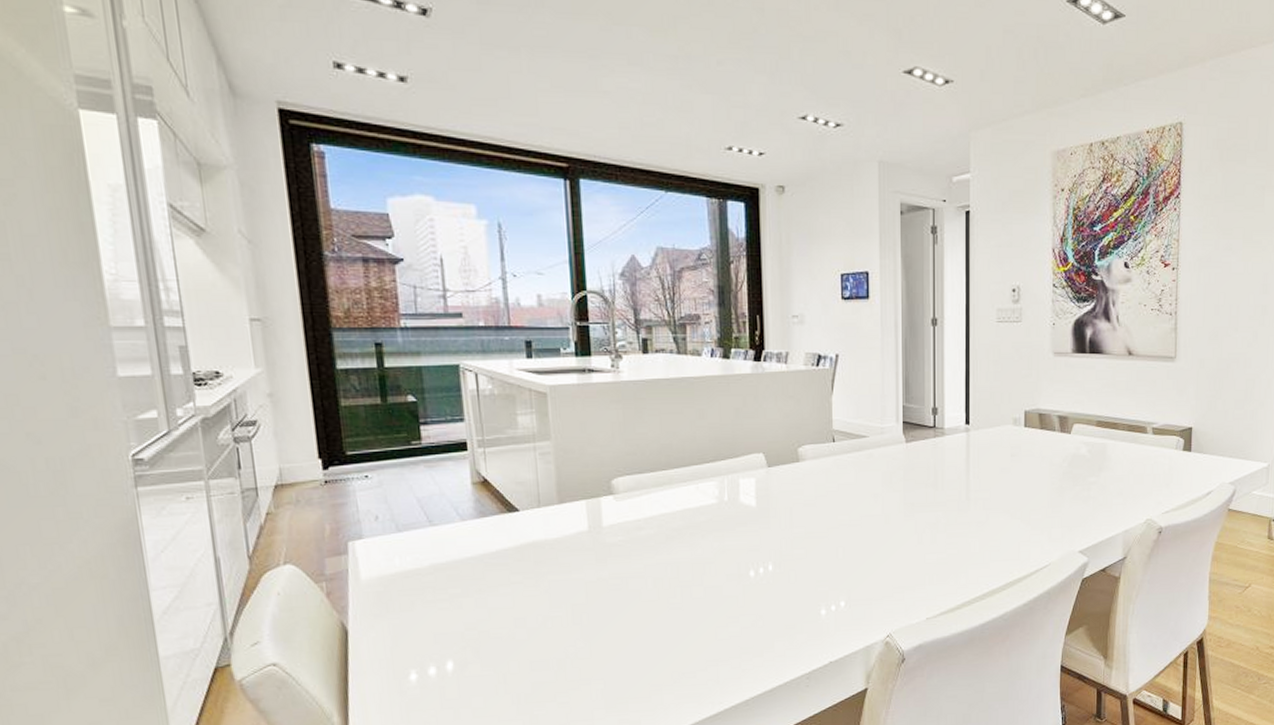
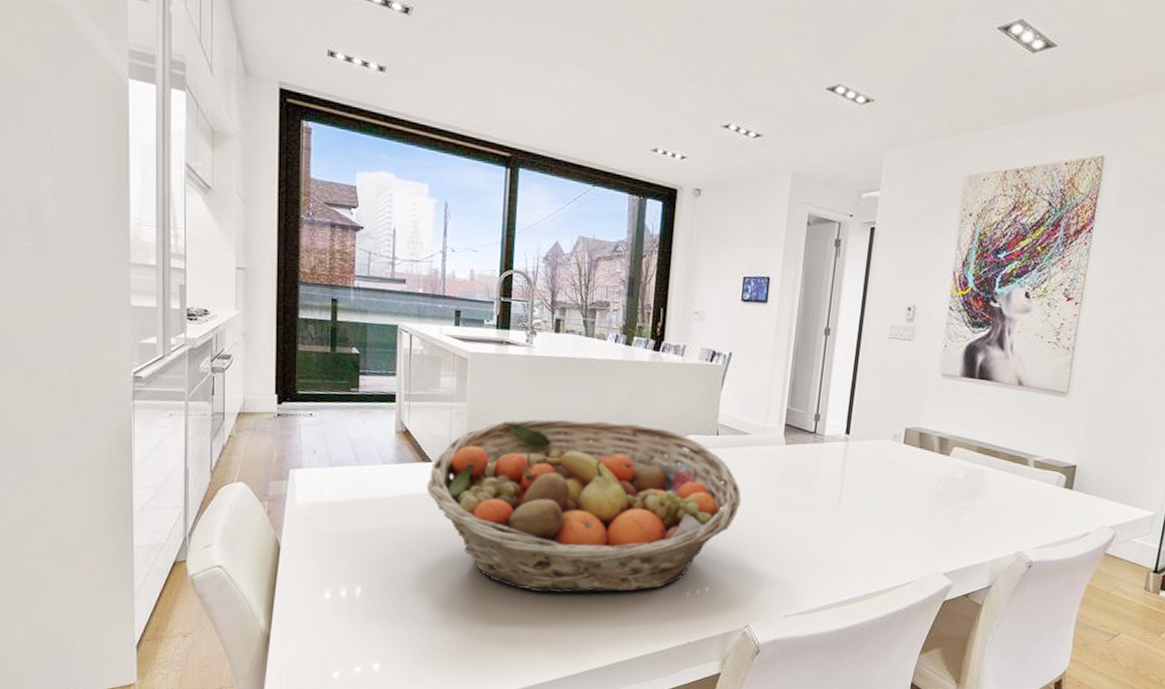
fruit basket: none [516,441,867,635] -> present [427,419,741,593]

